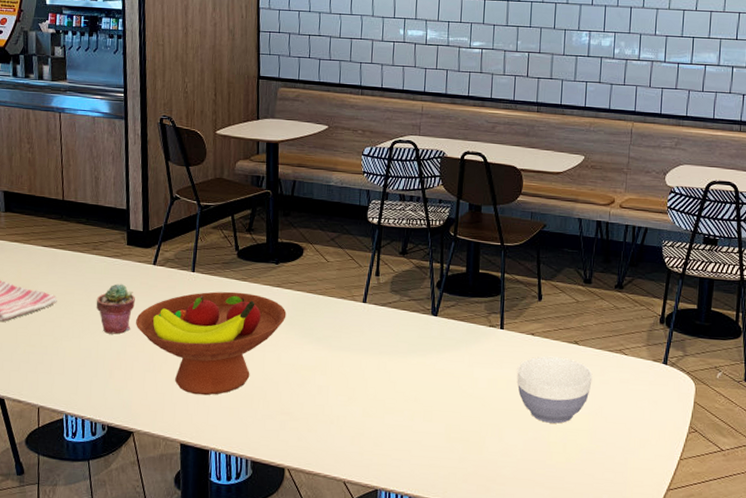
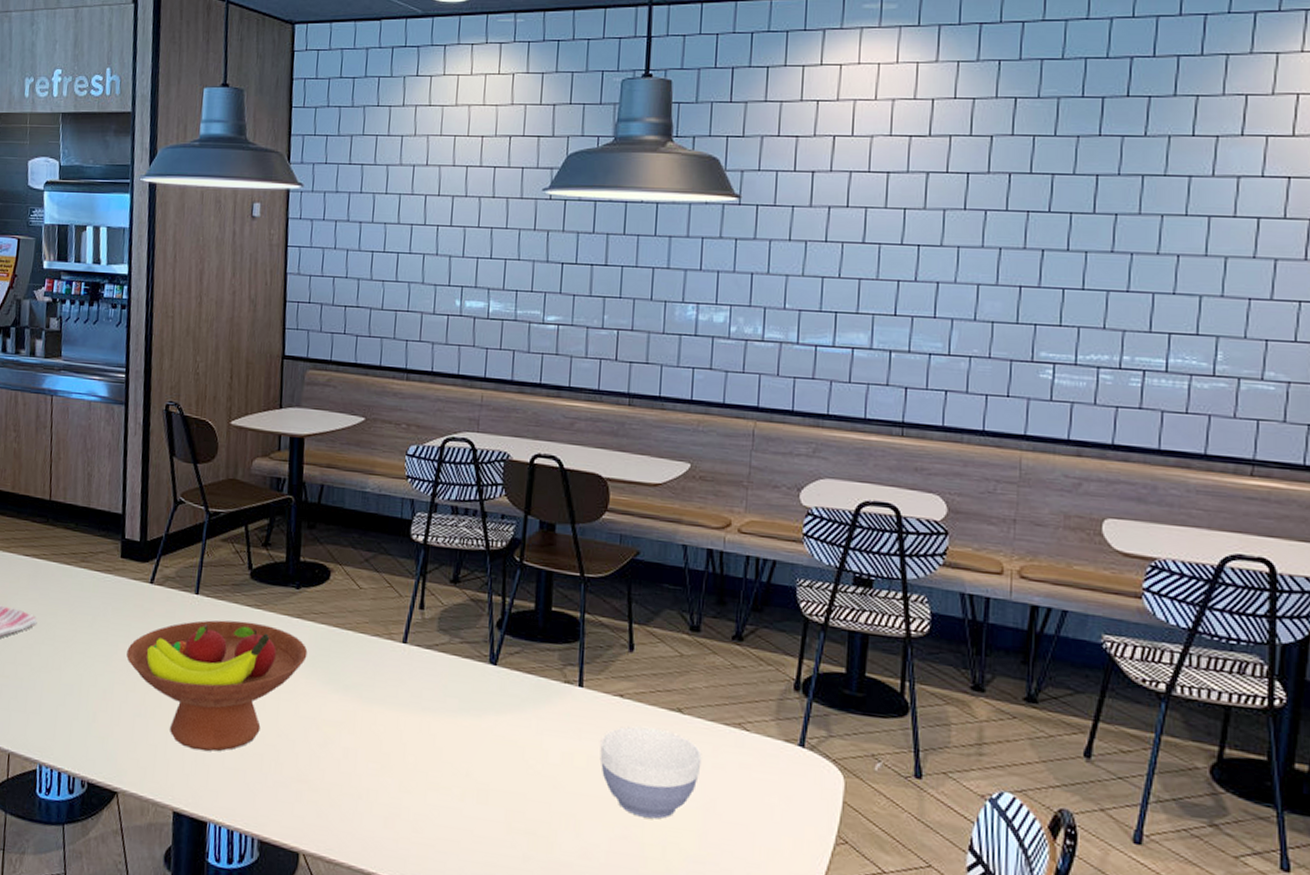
potted succulent: present [96,284,135,334] -> none [81,605,127,668]

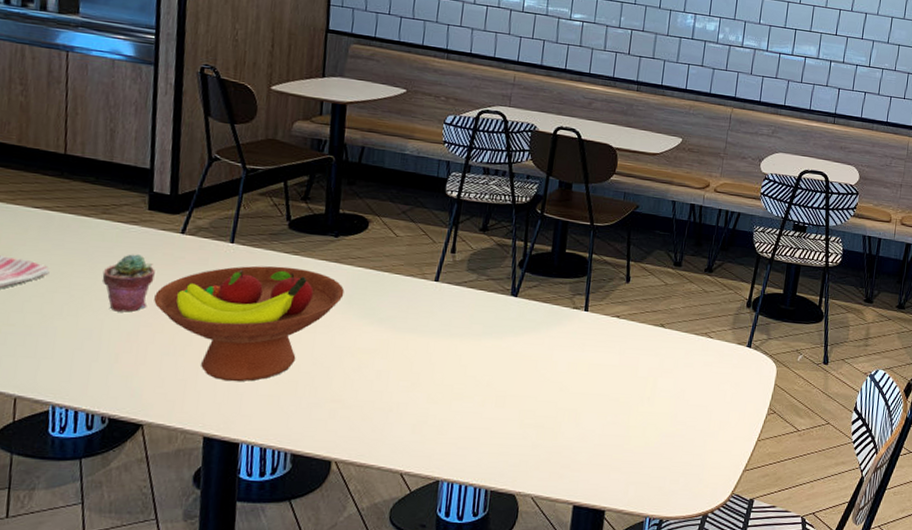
potted succulent: none [81,605,127,668] -> present [102,254,155,312]
bowl: present [599,726,702,819] -> none [598,339,677,408]

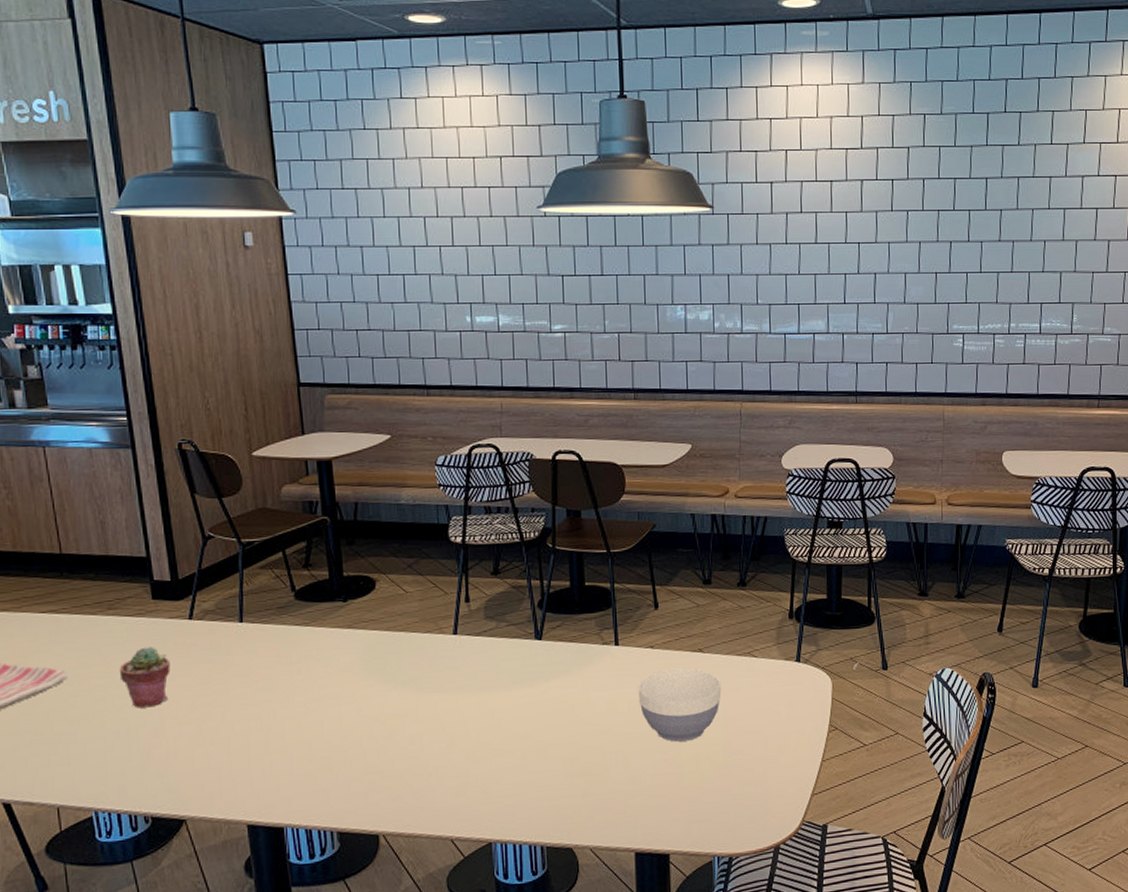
fruit bowl: present [154,265,345,382] -> none [174,639,363,766]
bowl: none [598,339,677,408] -> present [638,668,722,742]

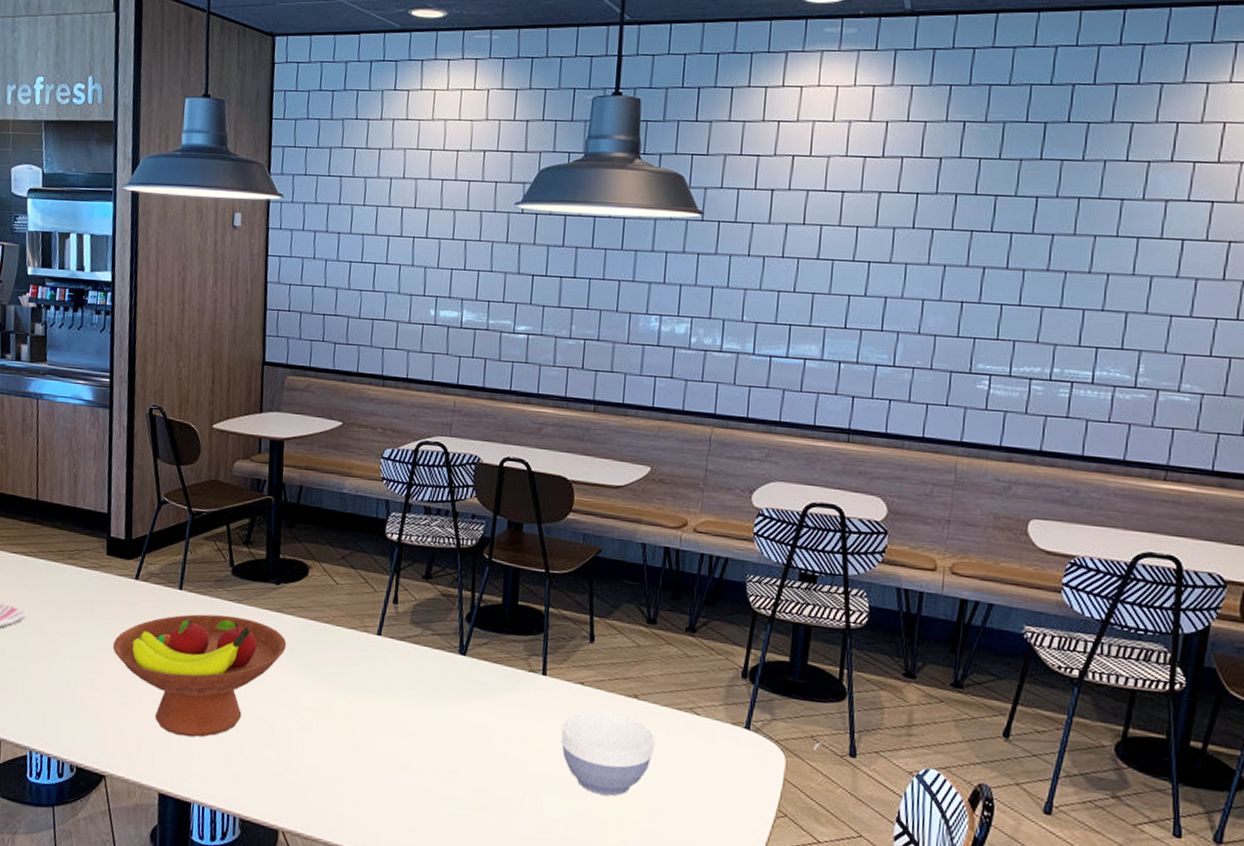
potted succulent: present [119,647,170,708] -> none [69,600,114,659]
fruit bowl: none [174,639,363,766] -> present [113,614,287,737]

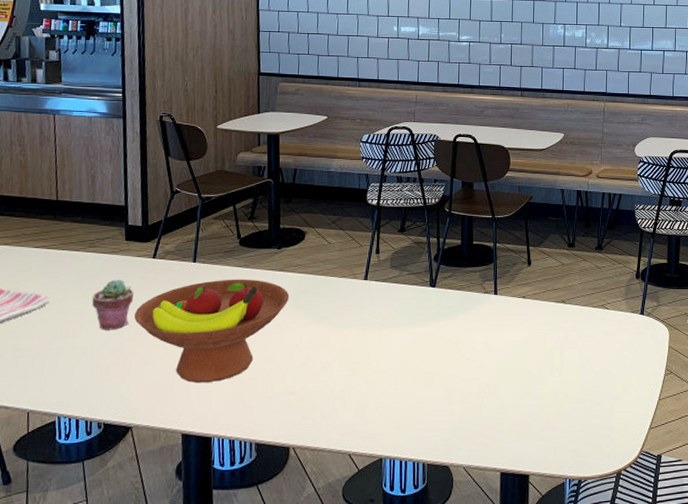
potted succulent: none [69,600,114,659] -> present [92,279,134,330]
bowl: present [561,711,656,796] -> none [511,316,579,378]

